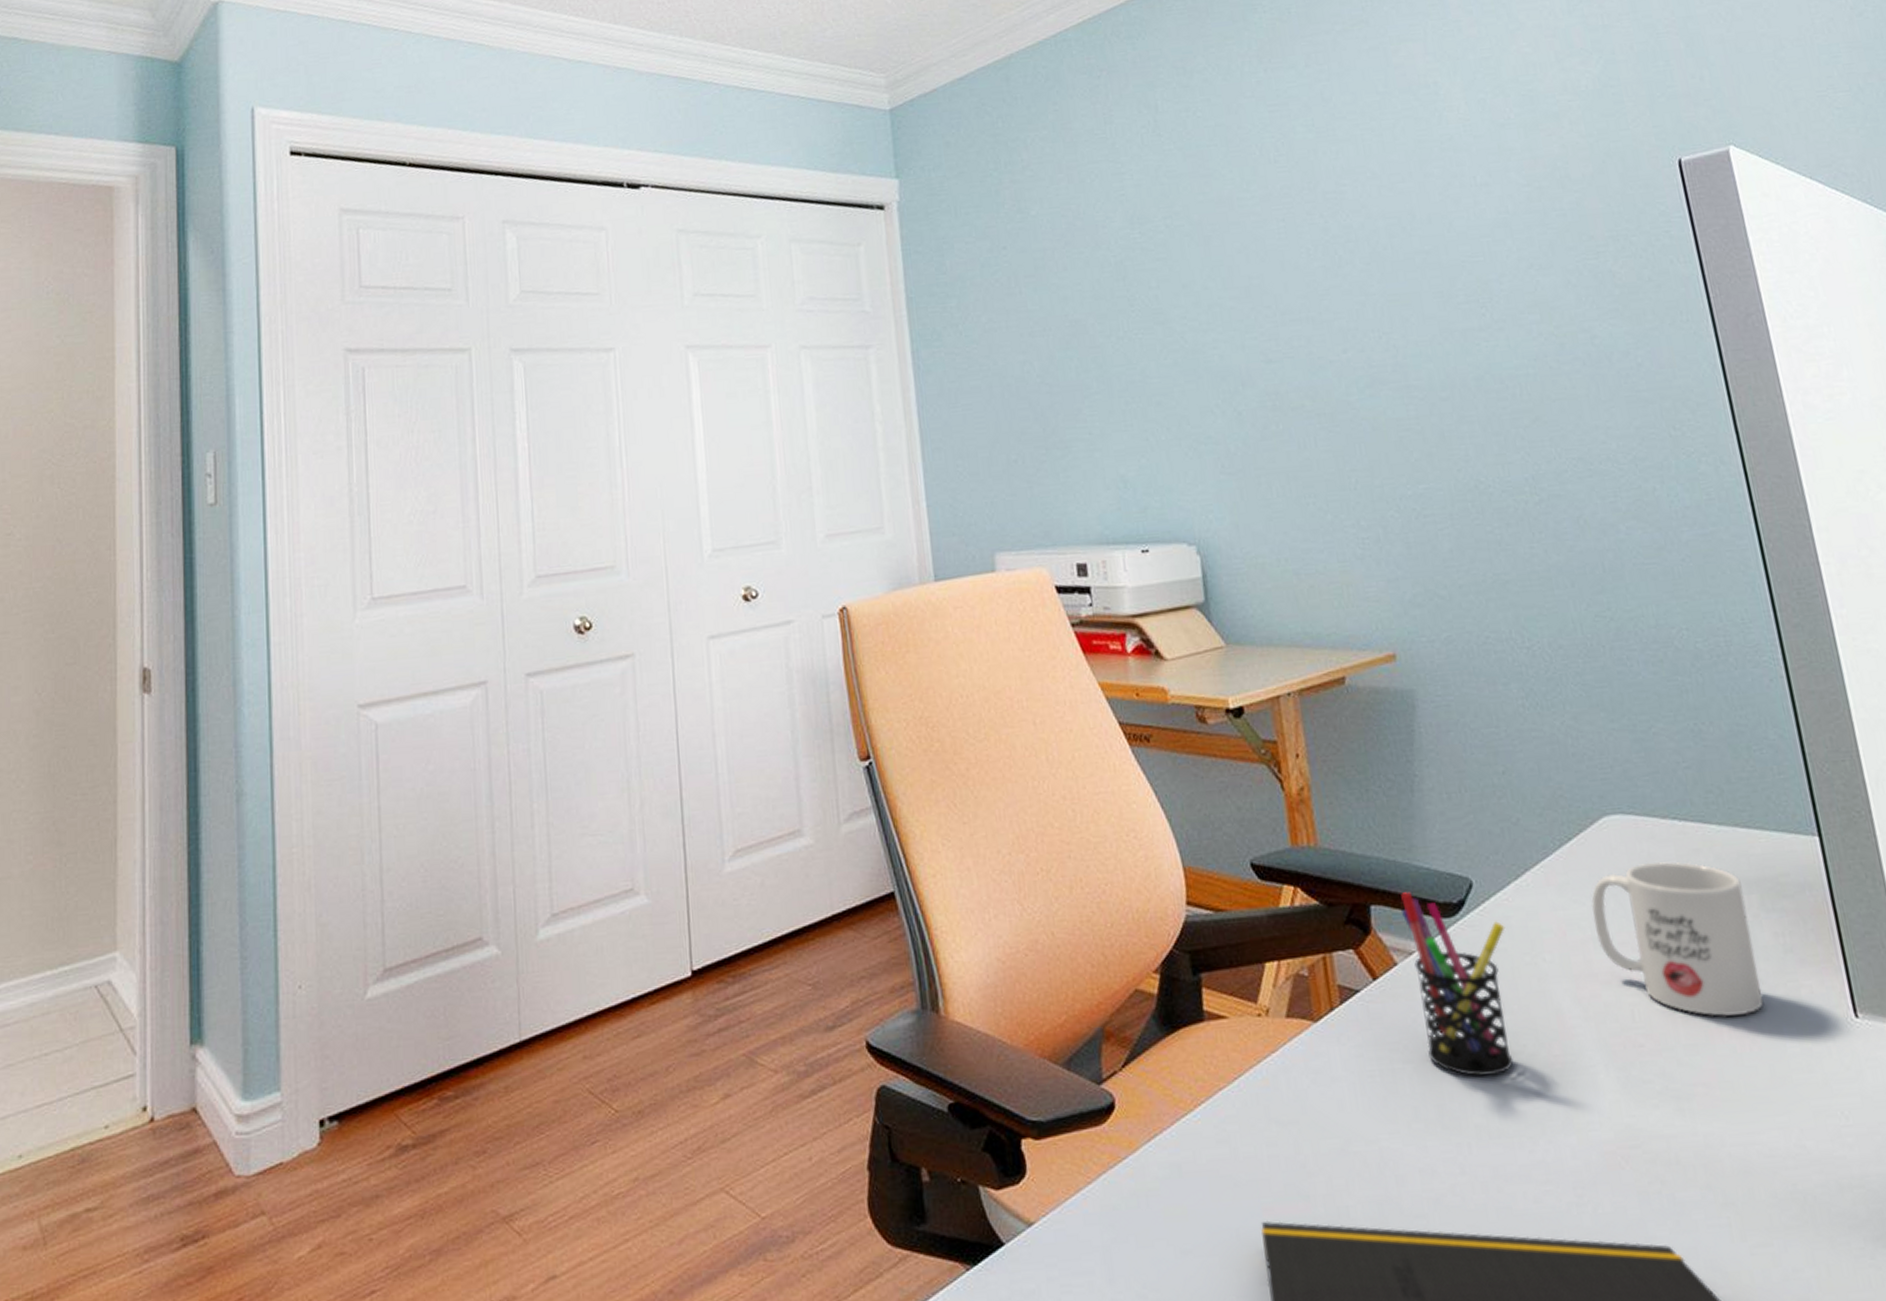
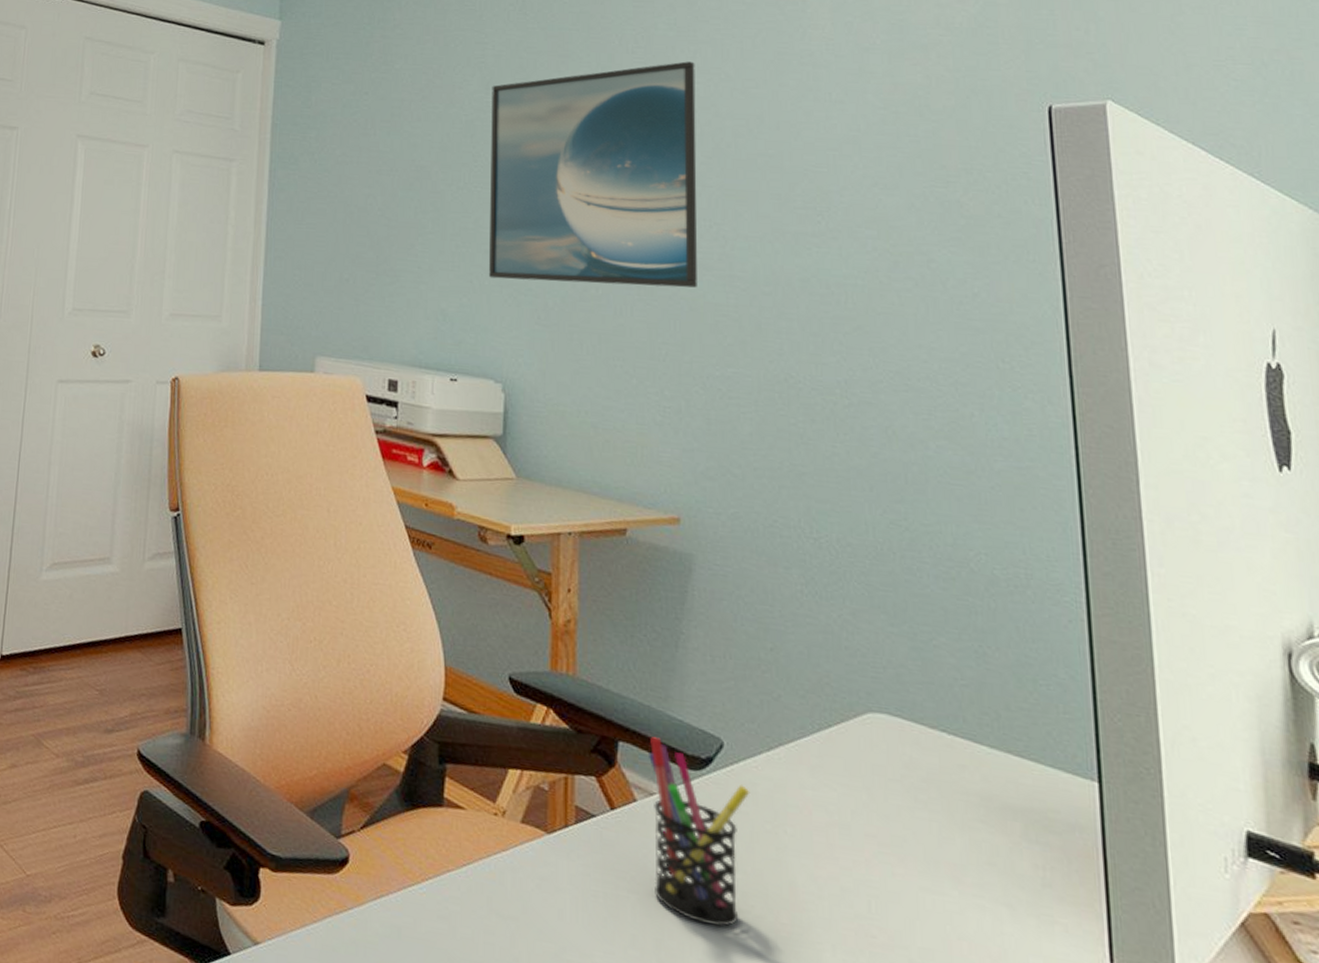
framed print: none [1137,163,1376,432] -> present [488,61,697,288]
mug: present [1591,861,1764,1016] -> none [842,765,1012,935]

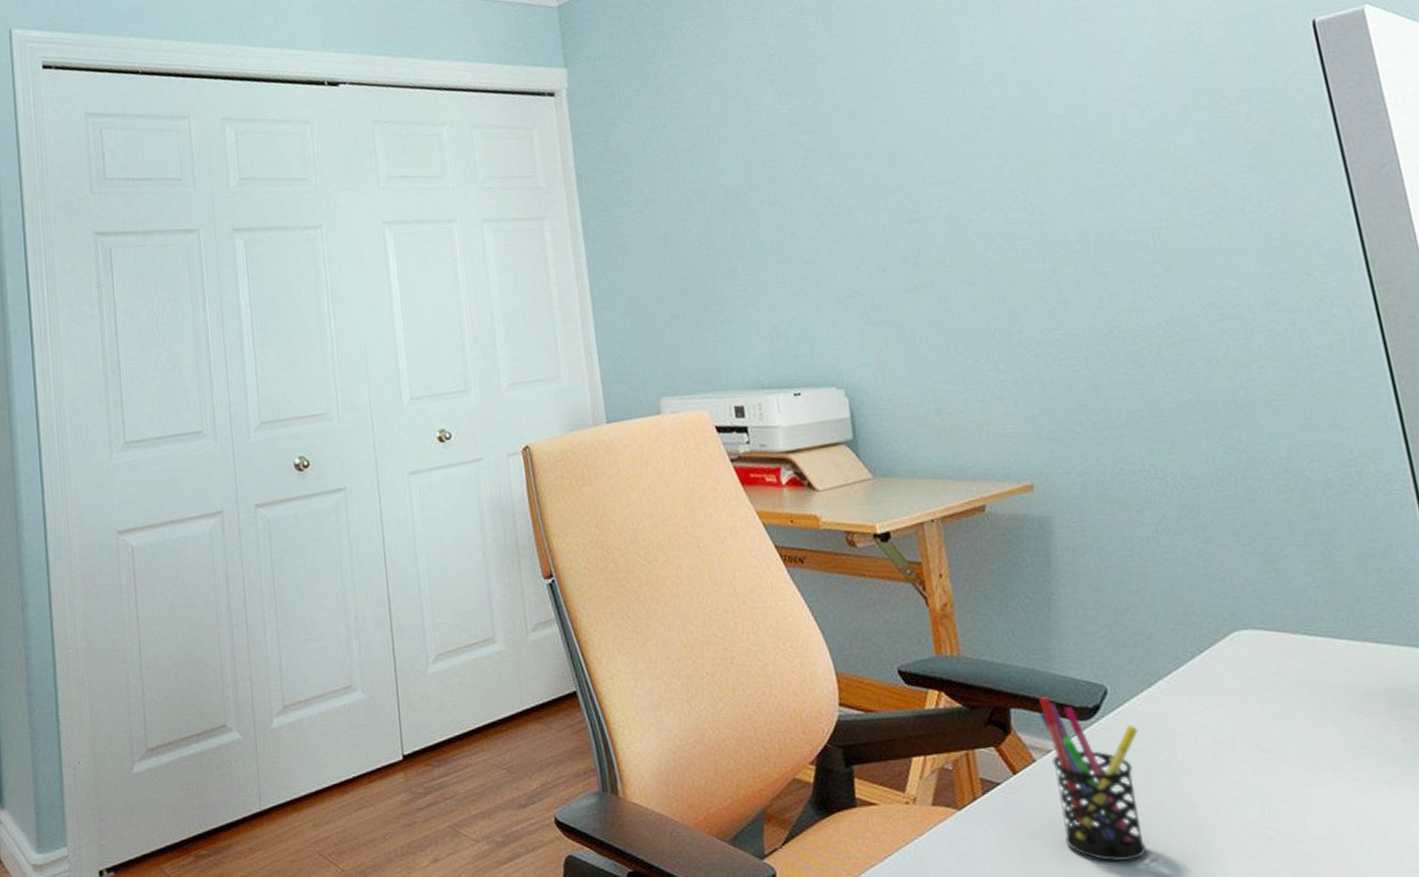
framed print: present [488,61,697,288] -> none [785,37,1014,288]

